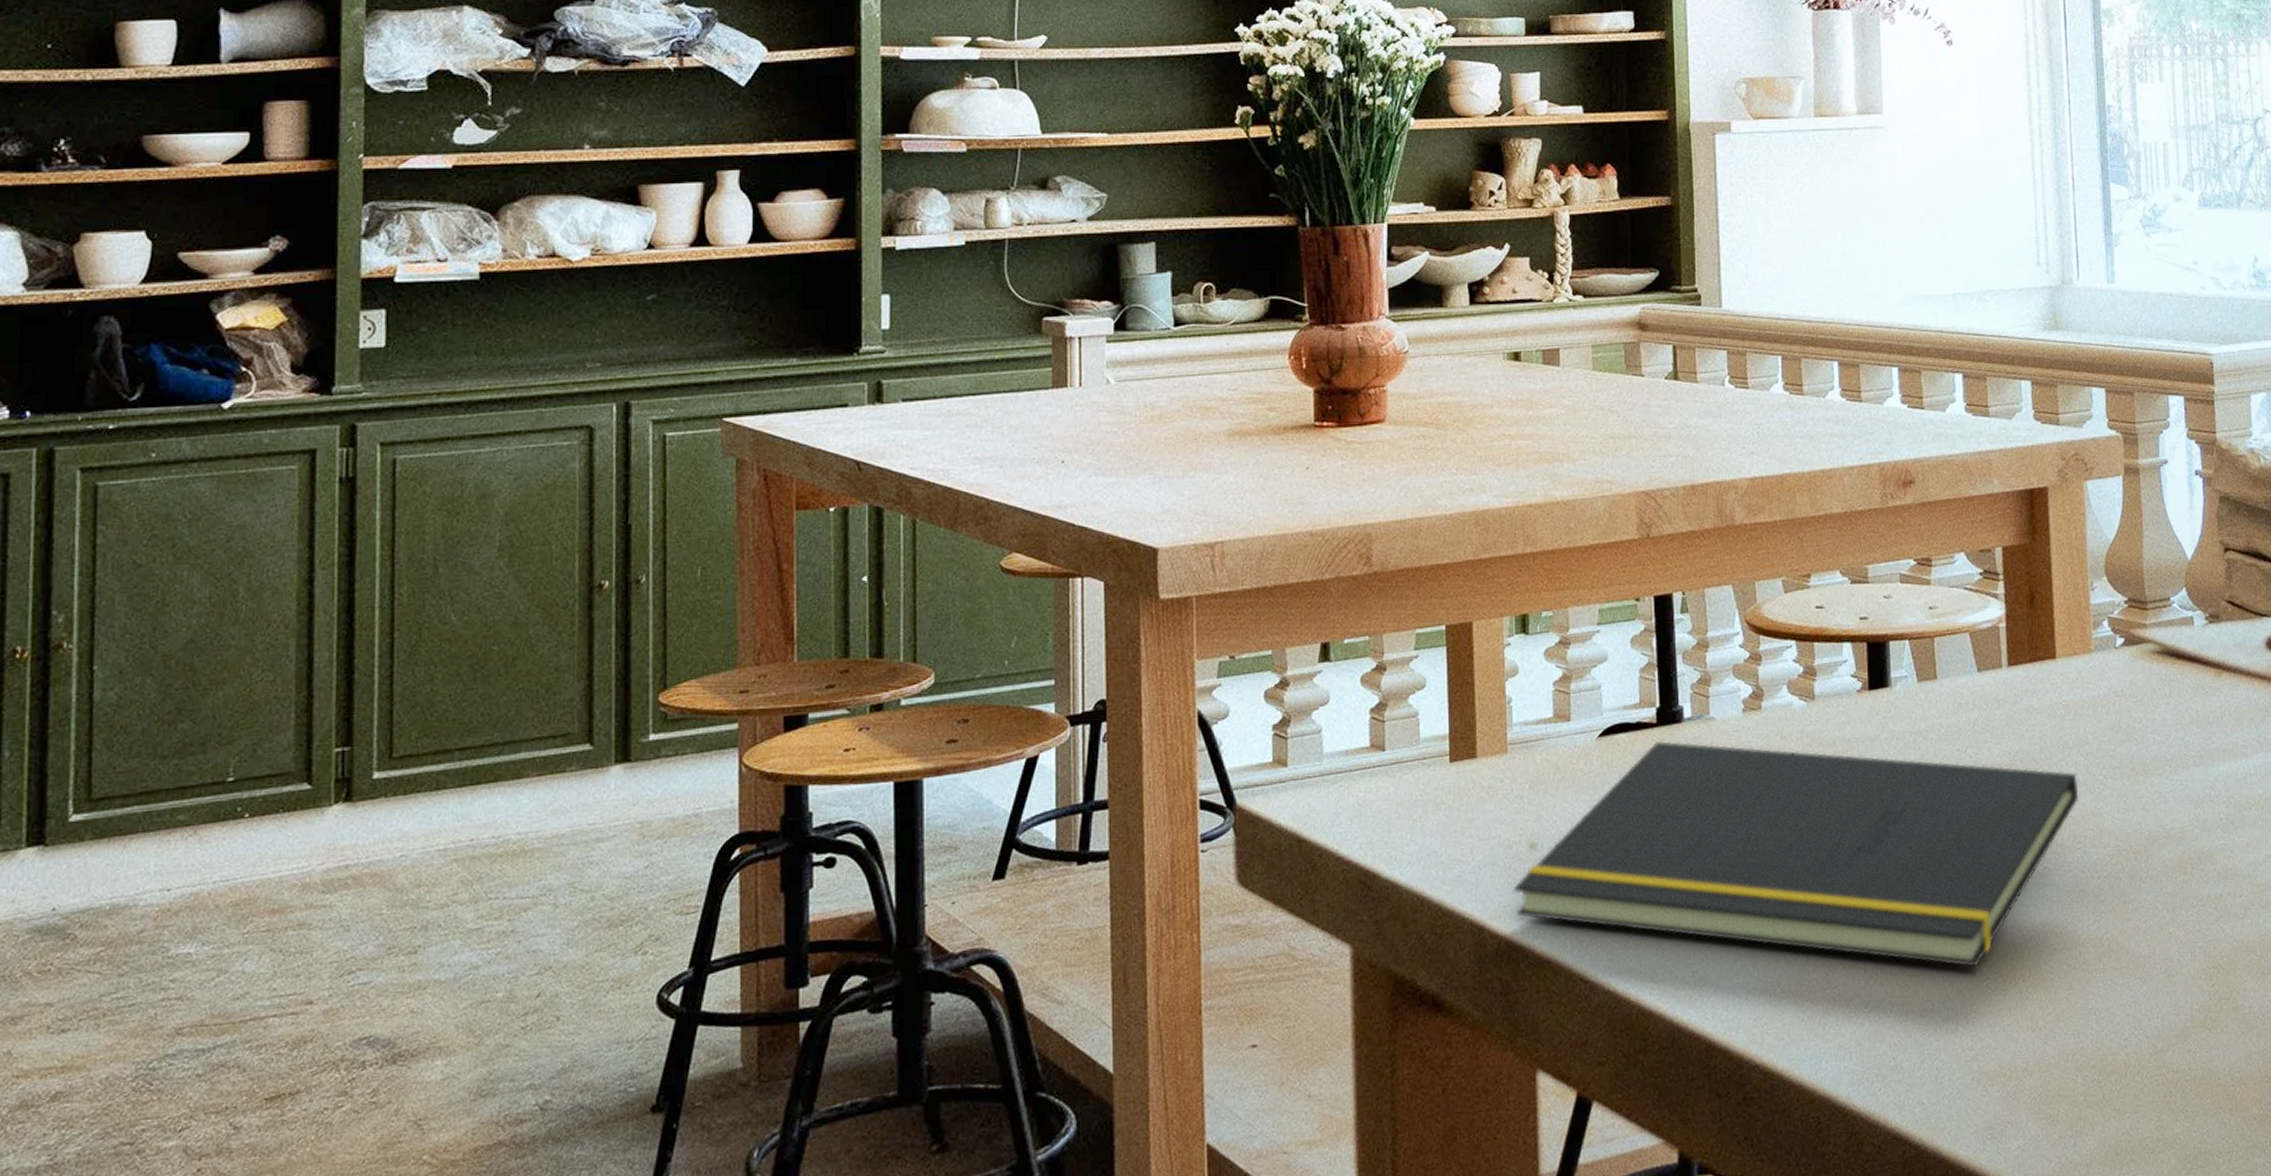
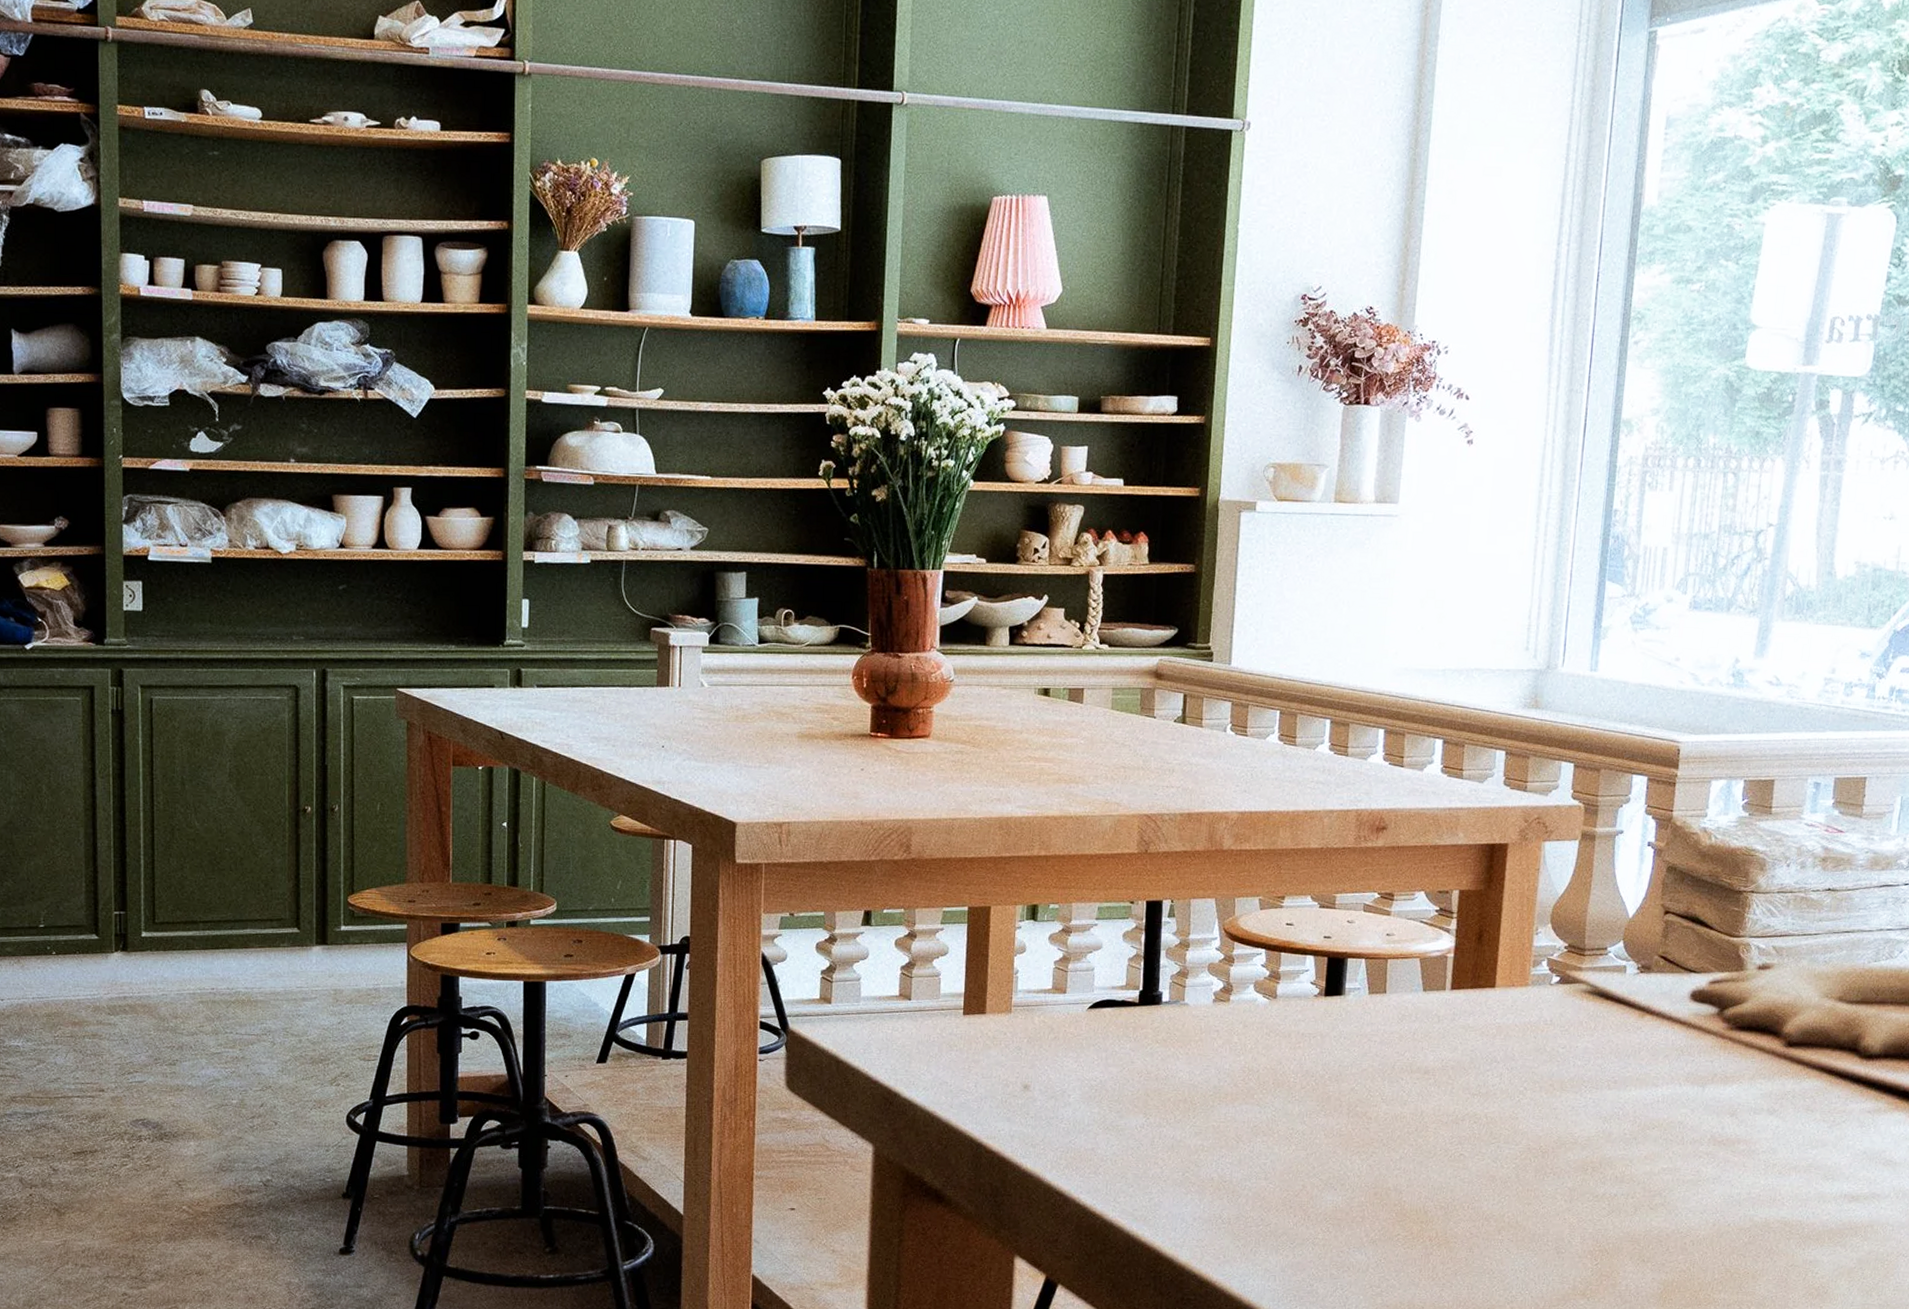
notepad: present [1513,740,2079,968] -> none [1007,1017,1501,1224]

